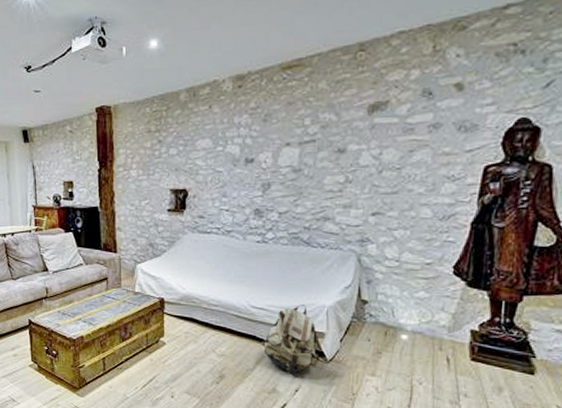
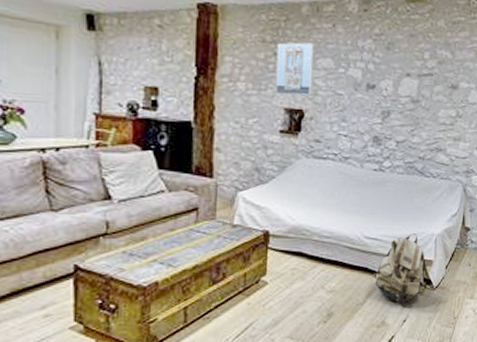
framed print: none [161,127,194,177] -> present [275,42,314,96]

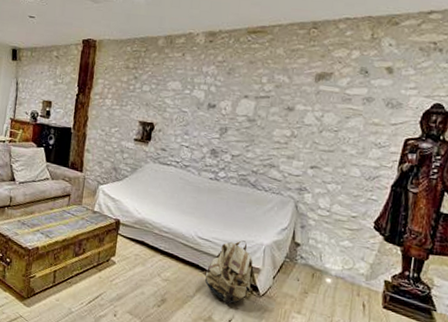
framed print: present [275,42,314,96] -> none [133,68,167,112]

